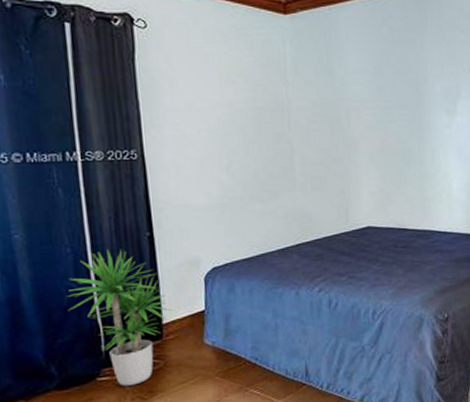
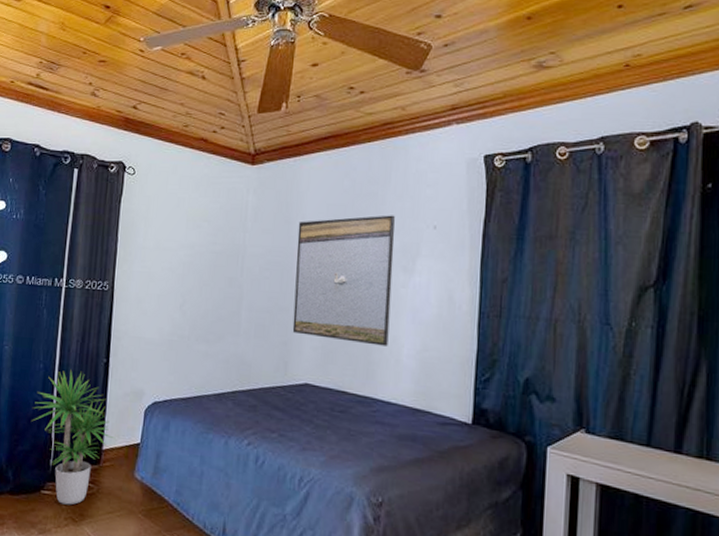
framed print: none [342,61,439,184] -> present [292,215,395,346]

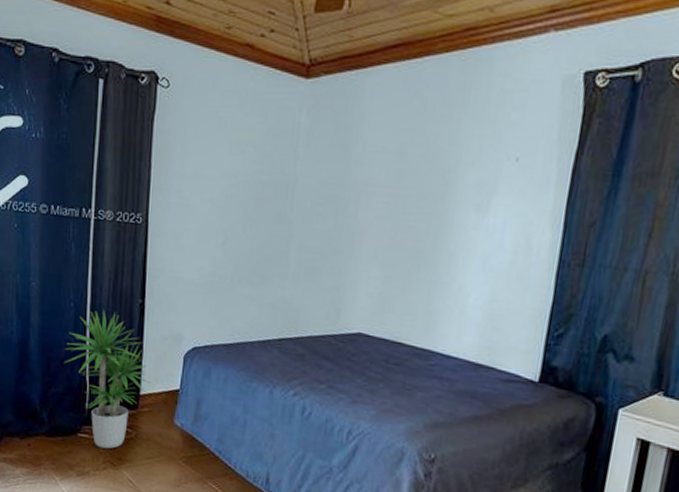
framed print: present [292,215,395,346] -> none [346,143,471,295]

